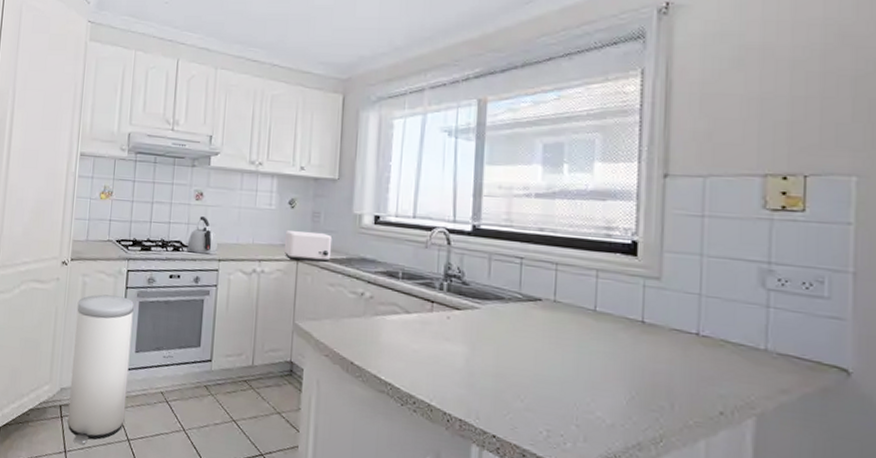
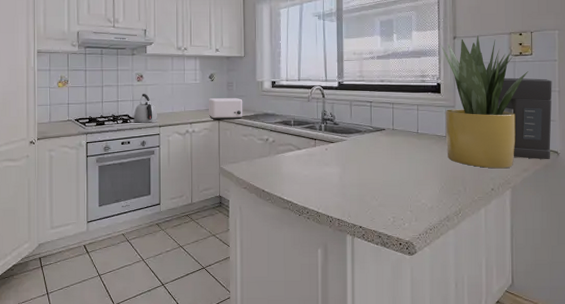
pedal bin: present [67,294,134,445] -> none [46,164,95,286]
planter: none [640,175,797,385] -> present [440,35,528,169]
coffee maker: none [737,242,842,381] -> present [498,77,552,160]

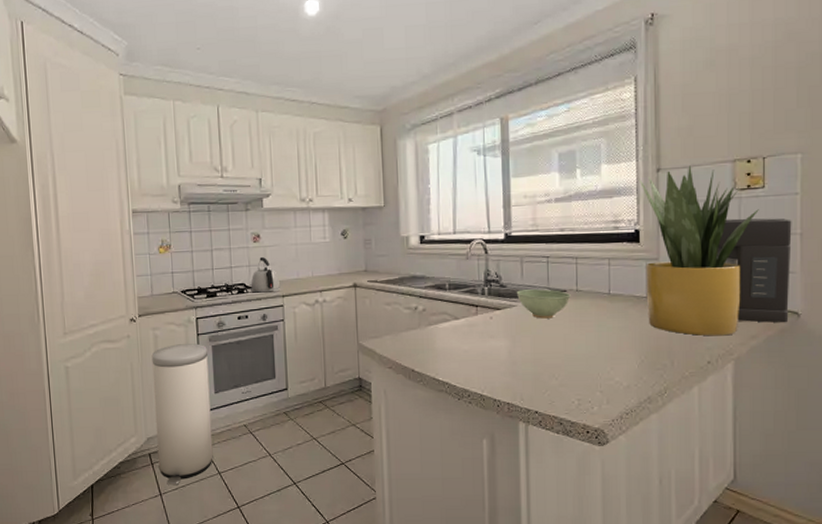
pedal bin: none [46,164,95,286] -> present [151,343,213,486]
toaster: present [208,97,243,120] -> none [341,257,385,287]
bowl: none [346,127,388,151] -> present [516,289,571,319]

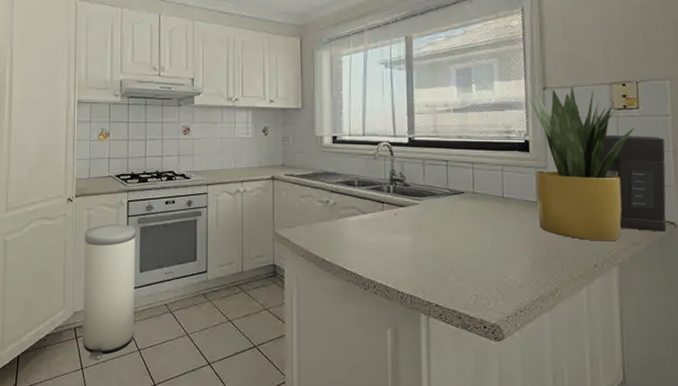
kettle: present [250,257,281,293] -> none [179,148,206,181]
bowl: present [516,289,571,319] -> none [418,190,468,217]

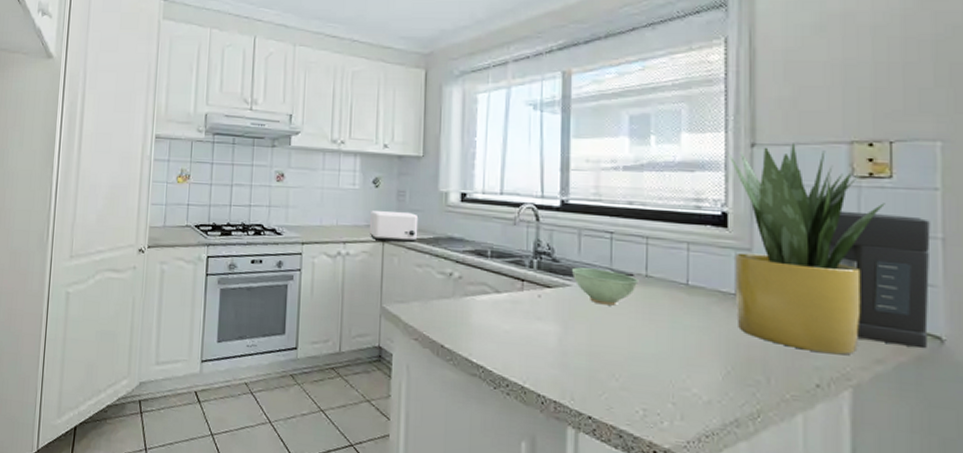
pedal bin: present [82,224,136,360] -> none [147,282,215,441]
toaster: none [261,153,300,179] -> present [369,211,419,242]
bowl: none [418,190,468,217] -> present [571,267,639,306]

